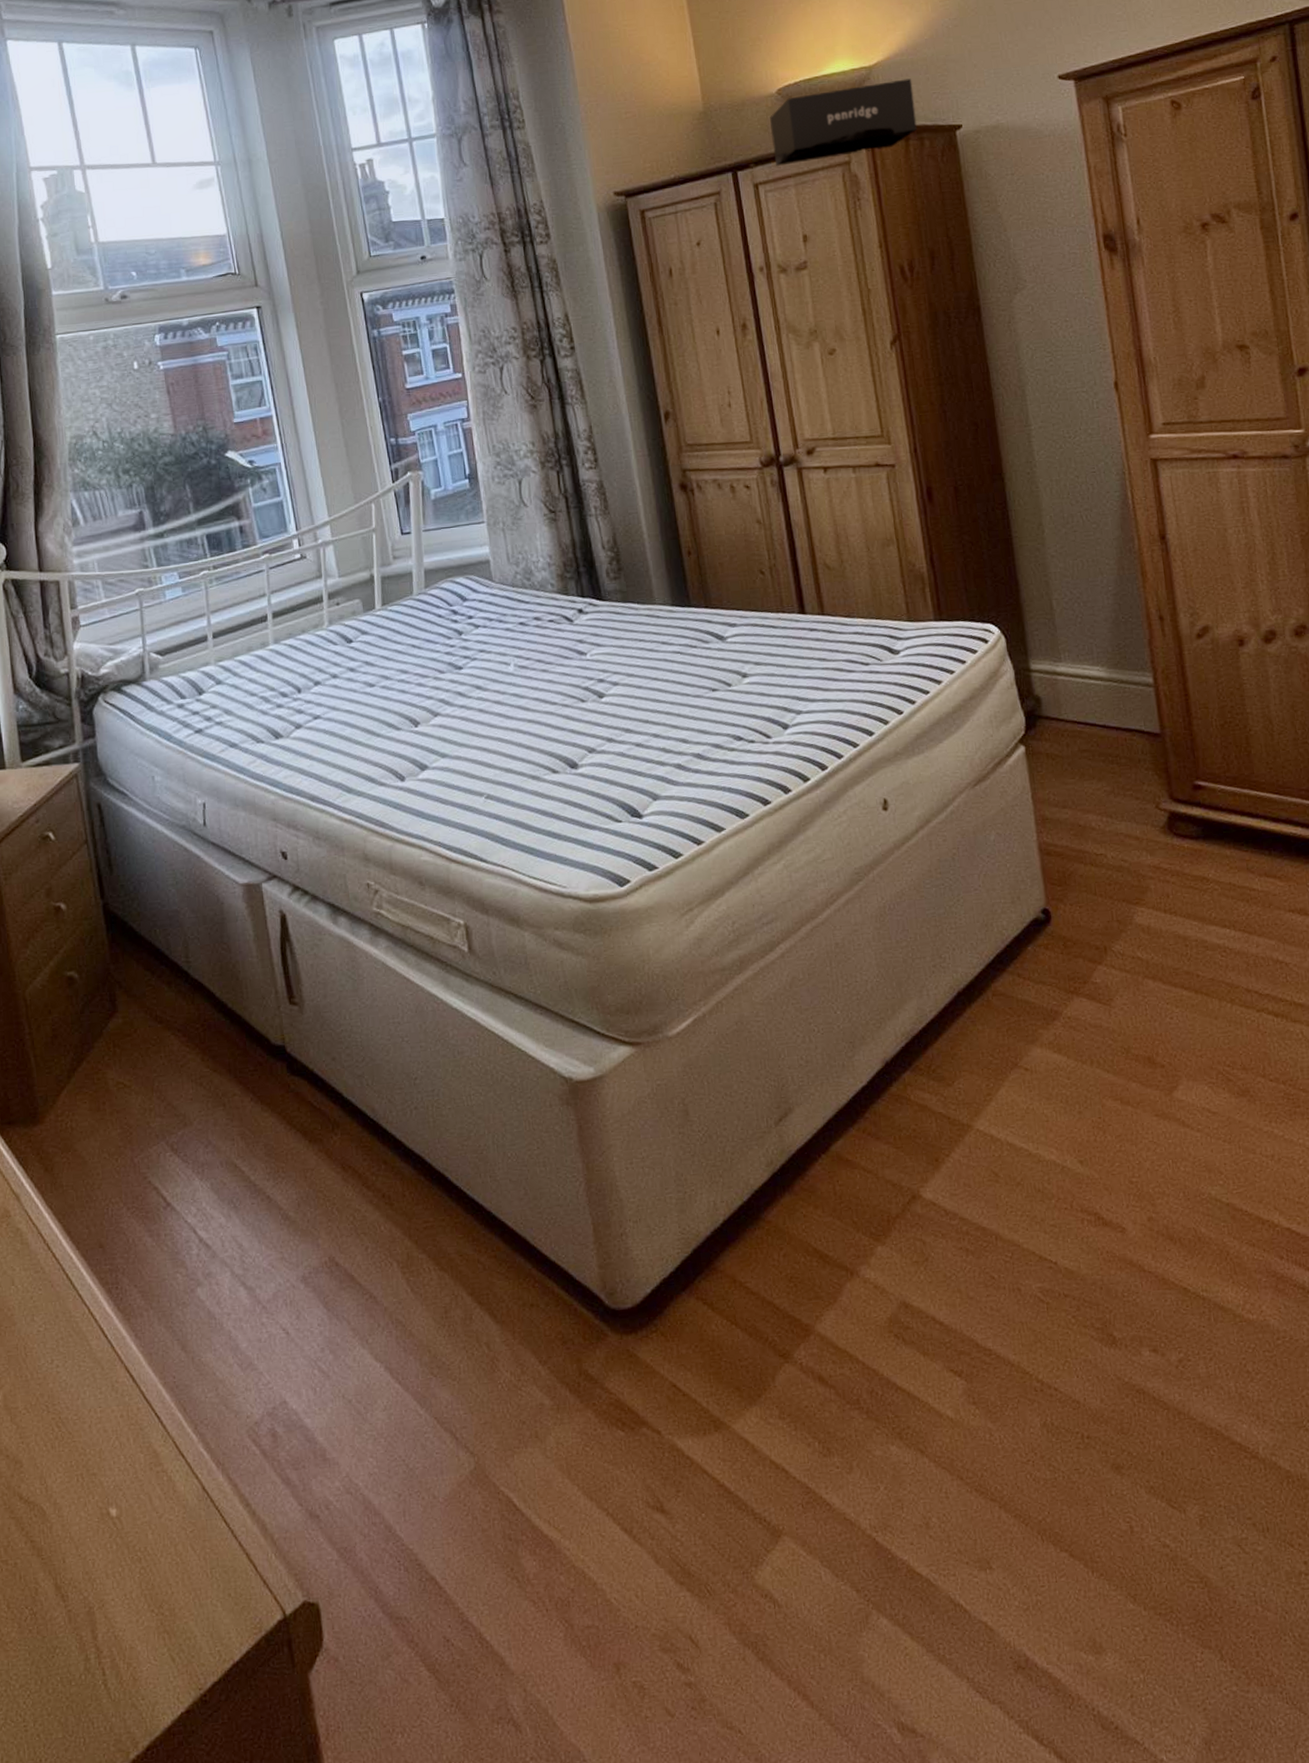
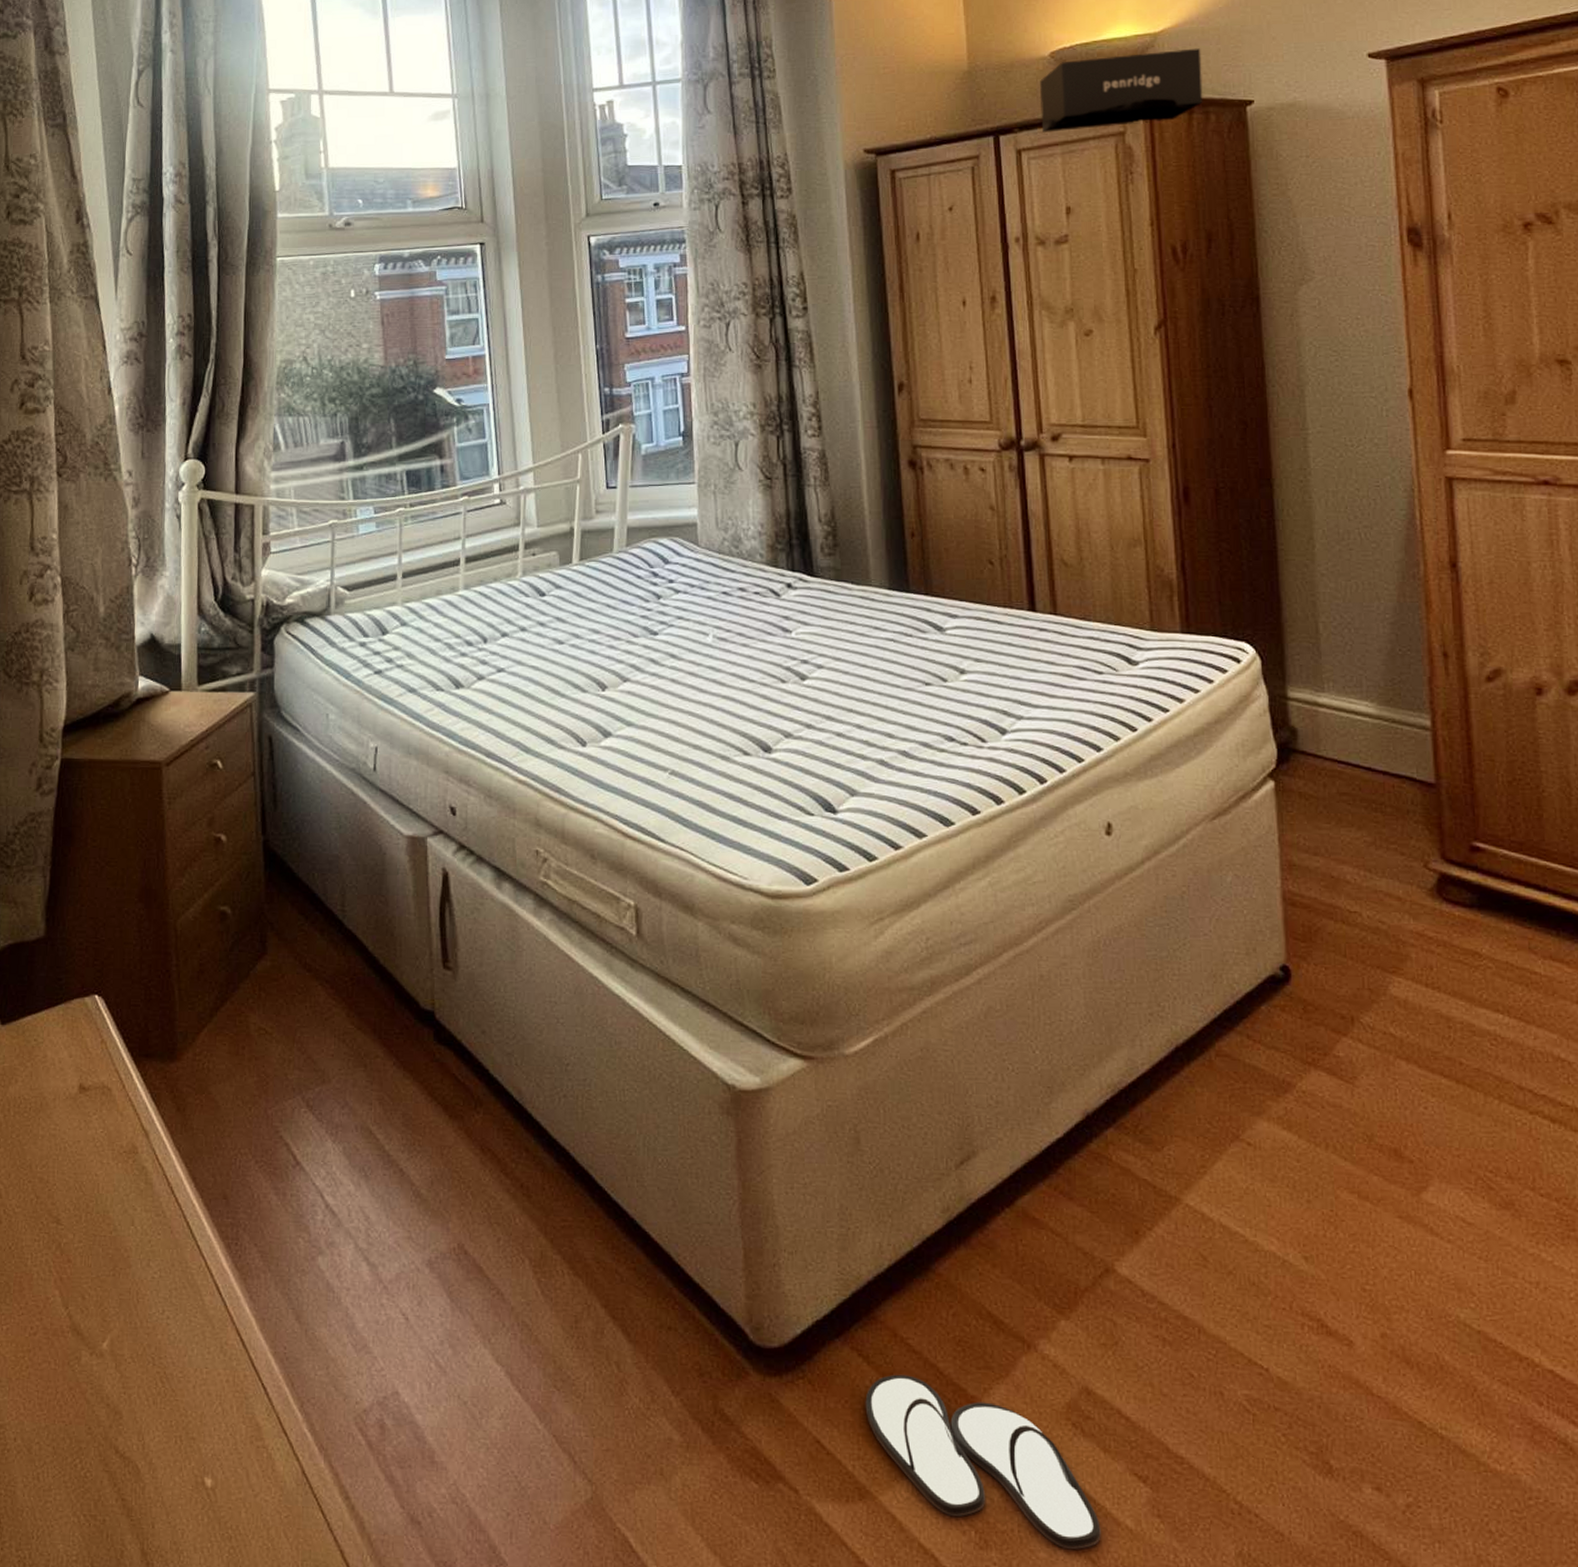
slippers: none [713,1314,927,1444] -> present [865,1374,1101,1549]

